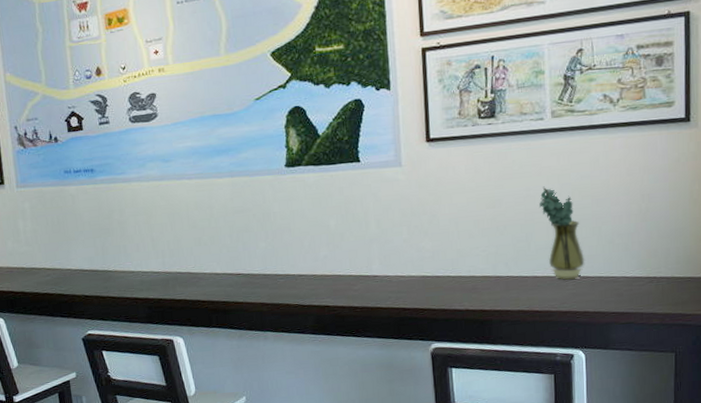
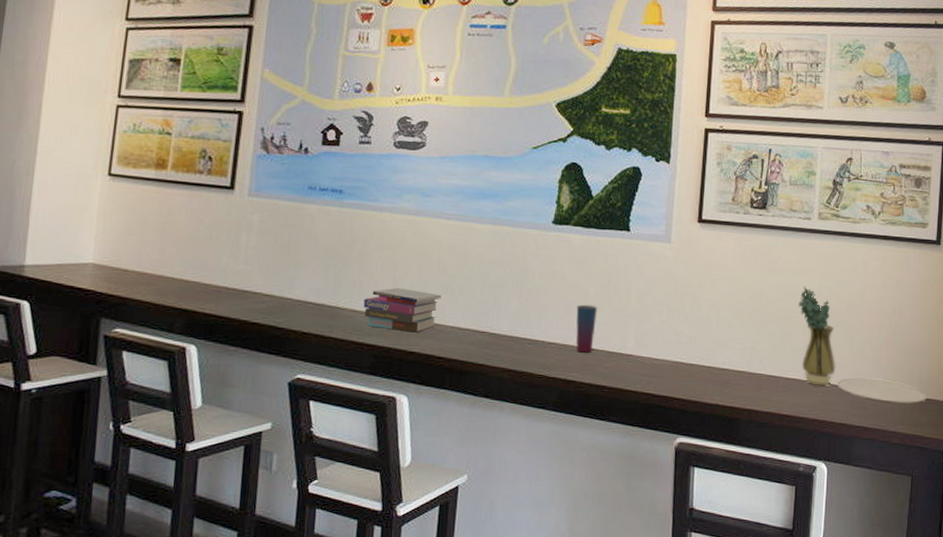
books: none [130,246,196,283] -> present [363,287,442,333]
cup: none [319,236,340,280] -> present [575,304,598,353]
plate: none [587,265,686,287] -> present [836,377,926,404]

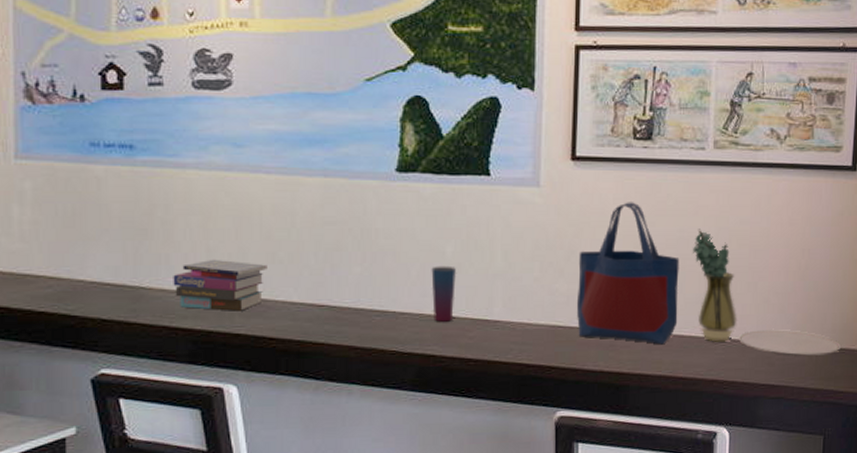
tote bag: none [697,260,787,385] -> present [576,202,680,345]

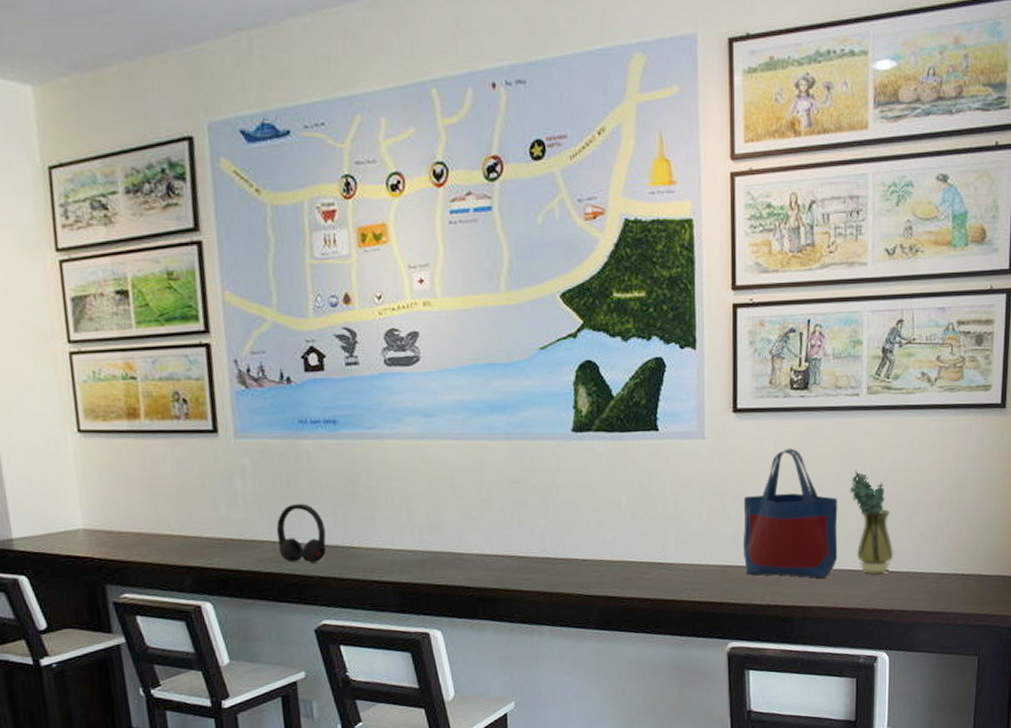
headphones: none [55,235,113,303] -> present [276,503,327,563]
books: present [173,259,267,311] -> none [379,519,462,565]
cup: present [431,266,457,322] -> none [608,515,632,567]
plate: present [738,330,840,356] -> none [895,560,993,585]

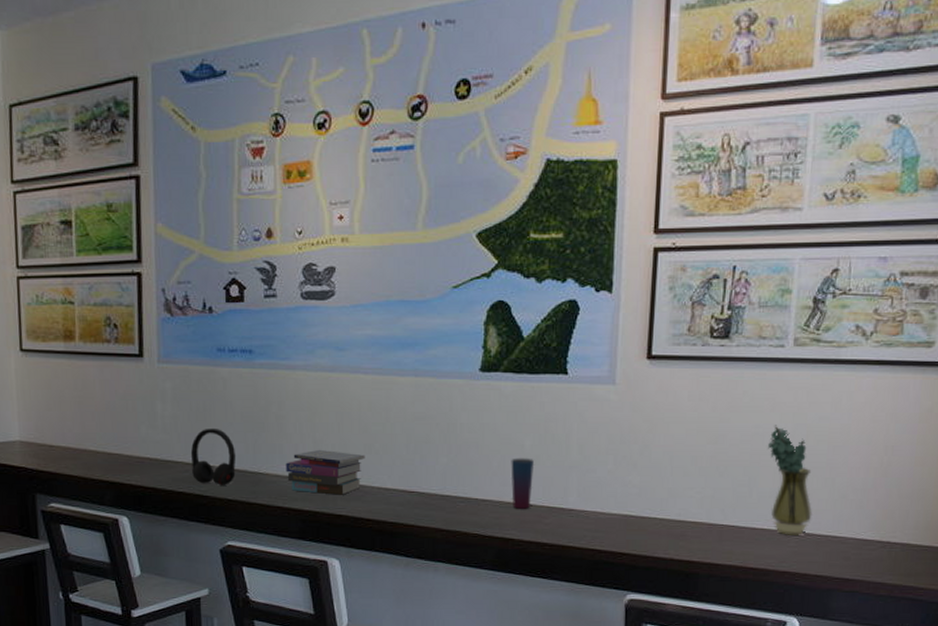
books: none [379,519,462,565] -> present [285,449,365,495]
cup: none [608,515,632,567] -> present [510,458,535,509]
tote bag: present [743,448,838,579] -> none [648,399,754,536]

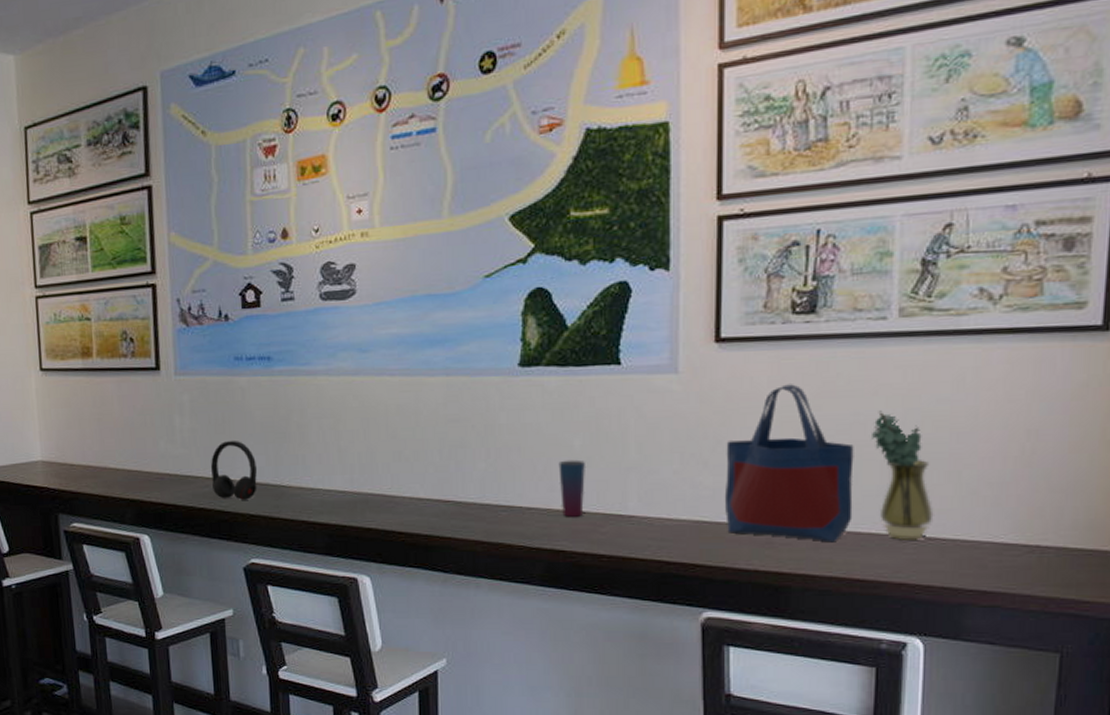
books: present [285,449,365,495] -> none [309,458,394,507]
tote bag: none [648,399,754,536] -> present [724,384,854,543]

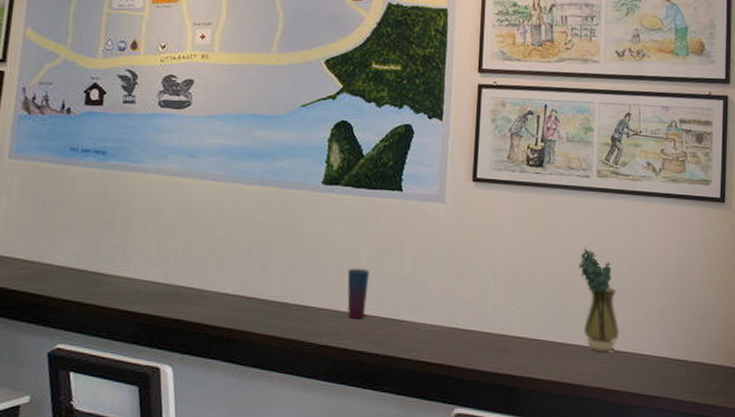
headphones: present [210,440,258,500] -> none [29,225,78,285]
tote bag: present [724,384,854,543] -> none [474,220,567,352]

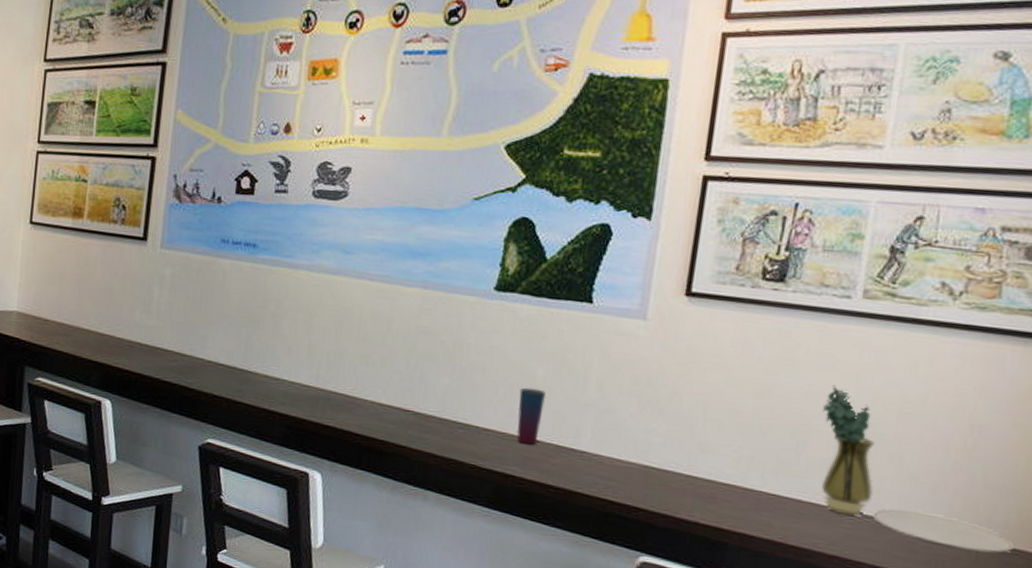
plate: none [620,343,715,370] -> present [872,509,1014,554]

